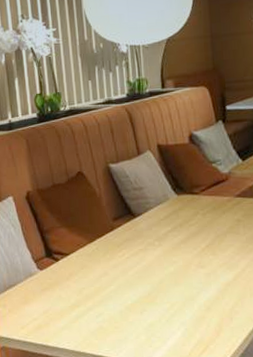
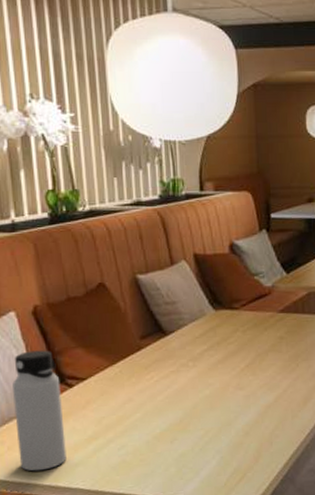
water bottle: none [11,229,55,332] -> present [12,350,67,471]

